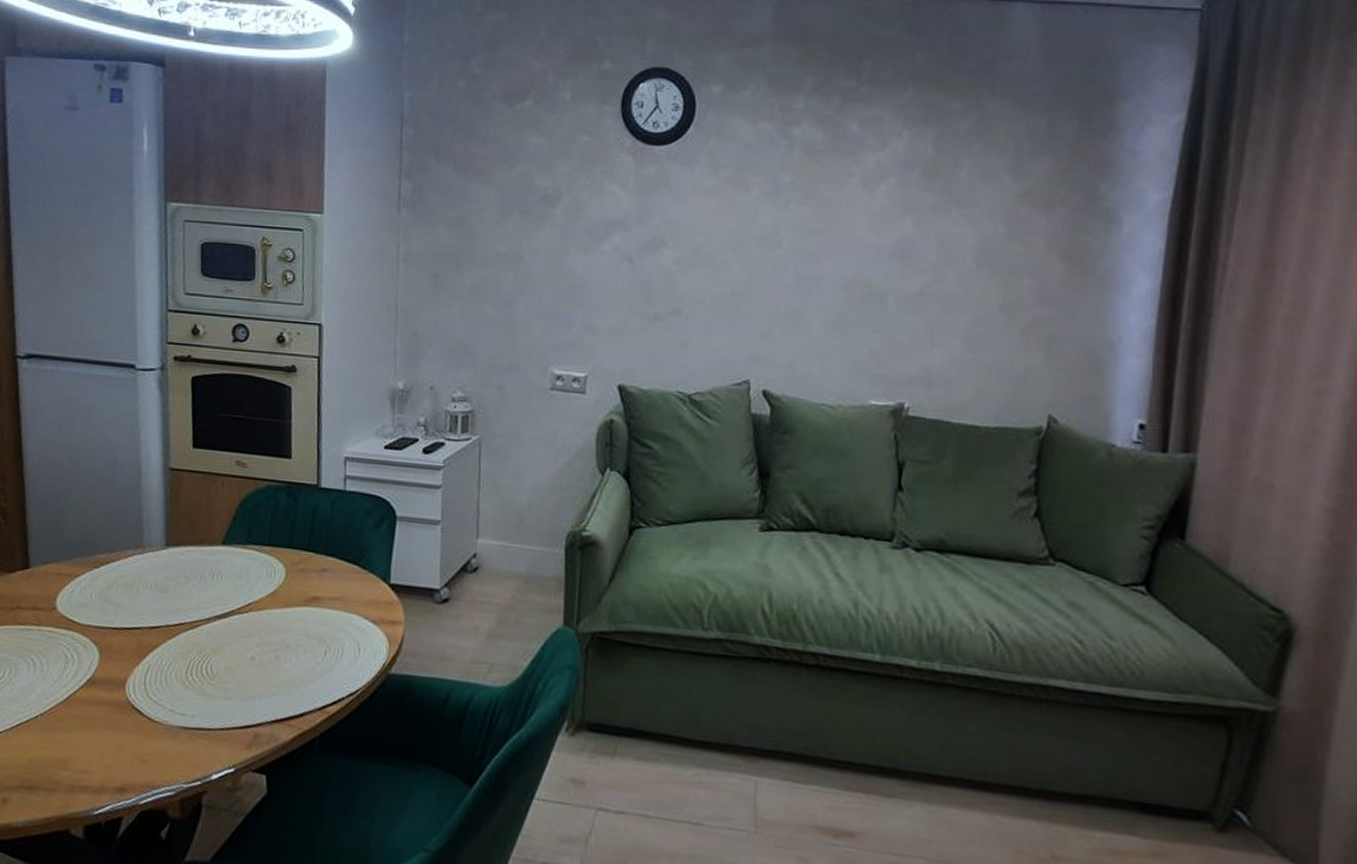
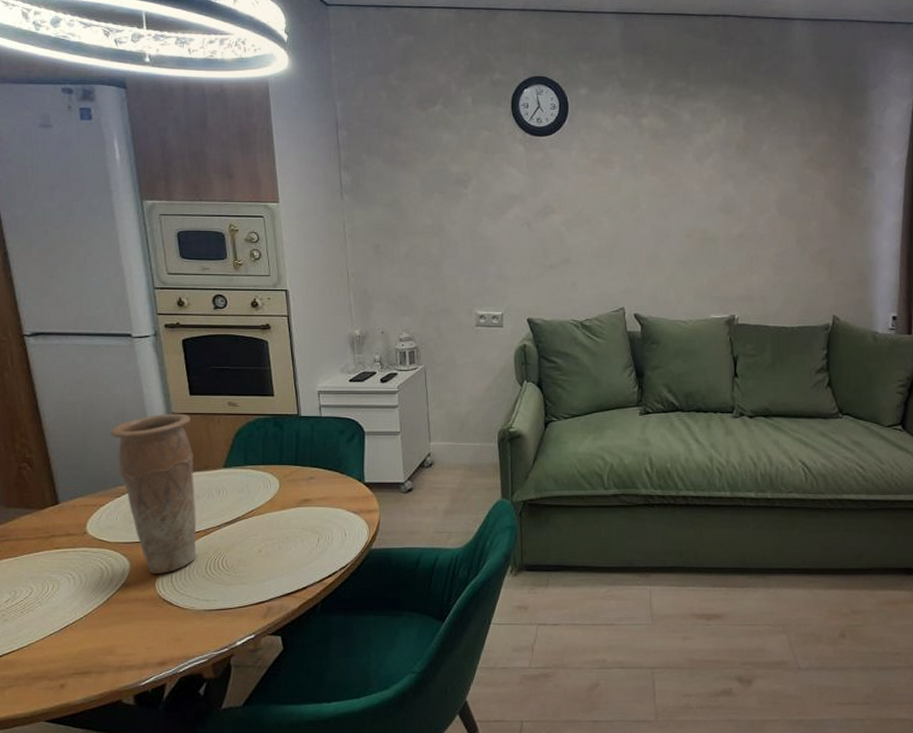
vase: none [96,468,191,673] -> present [110,413,197,574]

